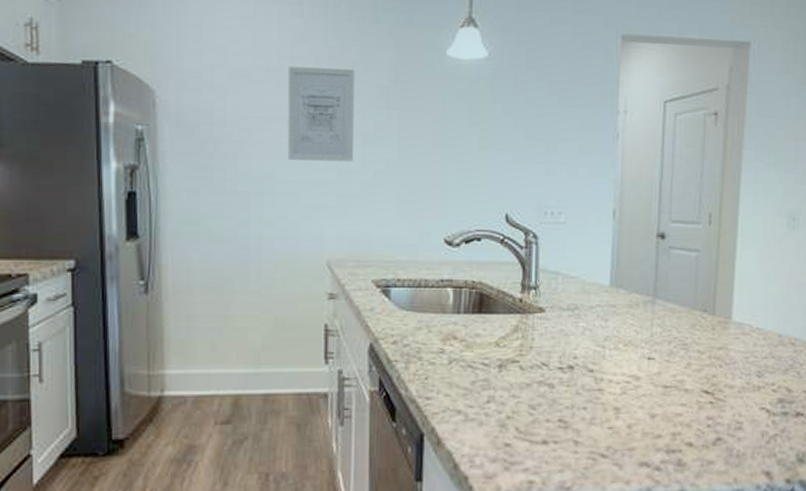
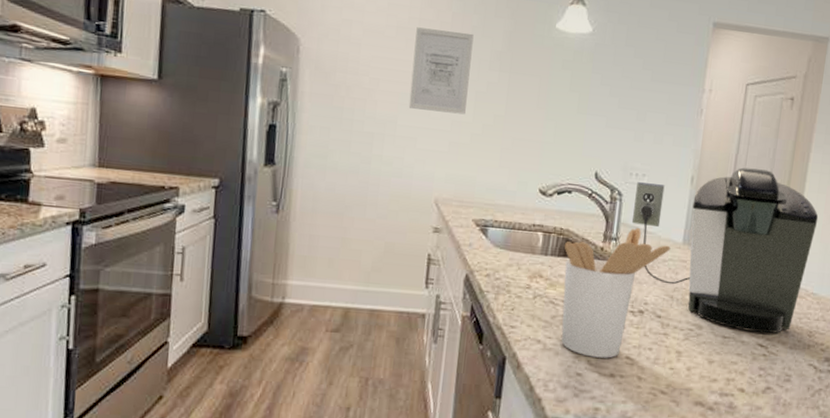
utensil holder: none [478,273,597,424] -> present [561,228,671,358]
coffee maker: none [551,195,756,378] -> present [631,167,819,334]

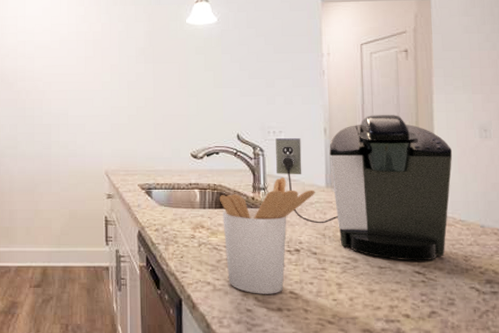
wall art: present [408,27,474,115] -> none [75,37,121,101]

